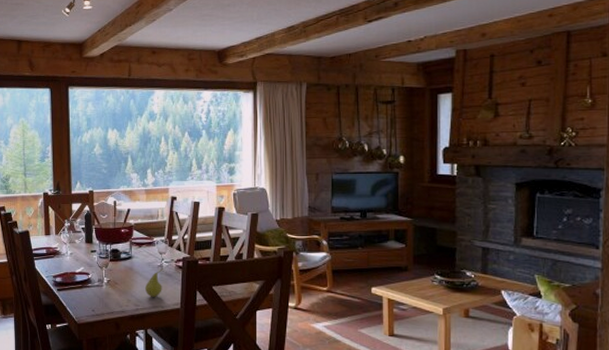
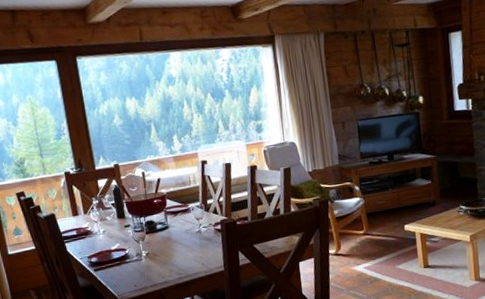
fruit: present [145,268,163,297] -> none [186,234,204,264]

